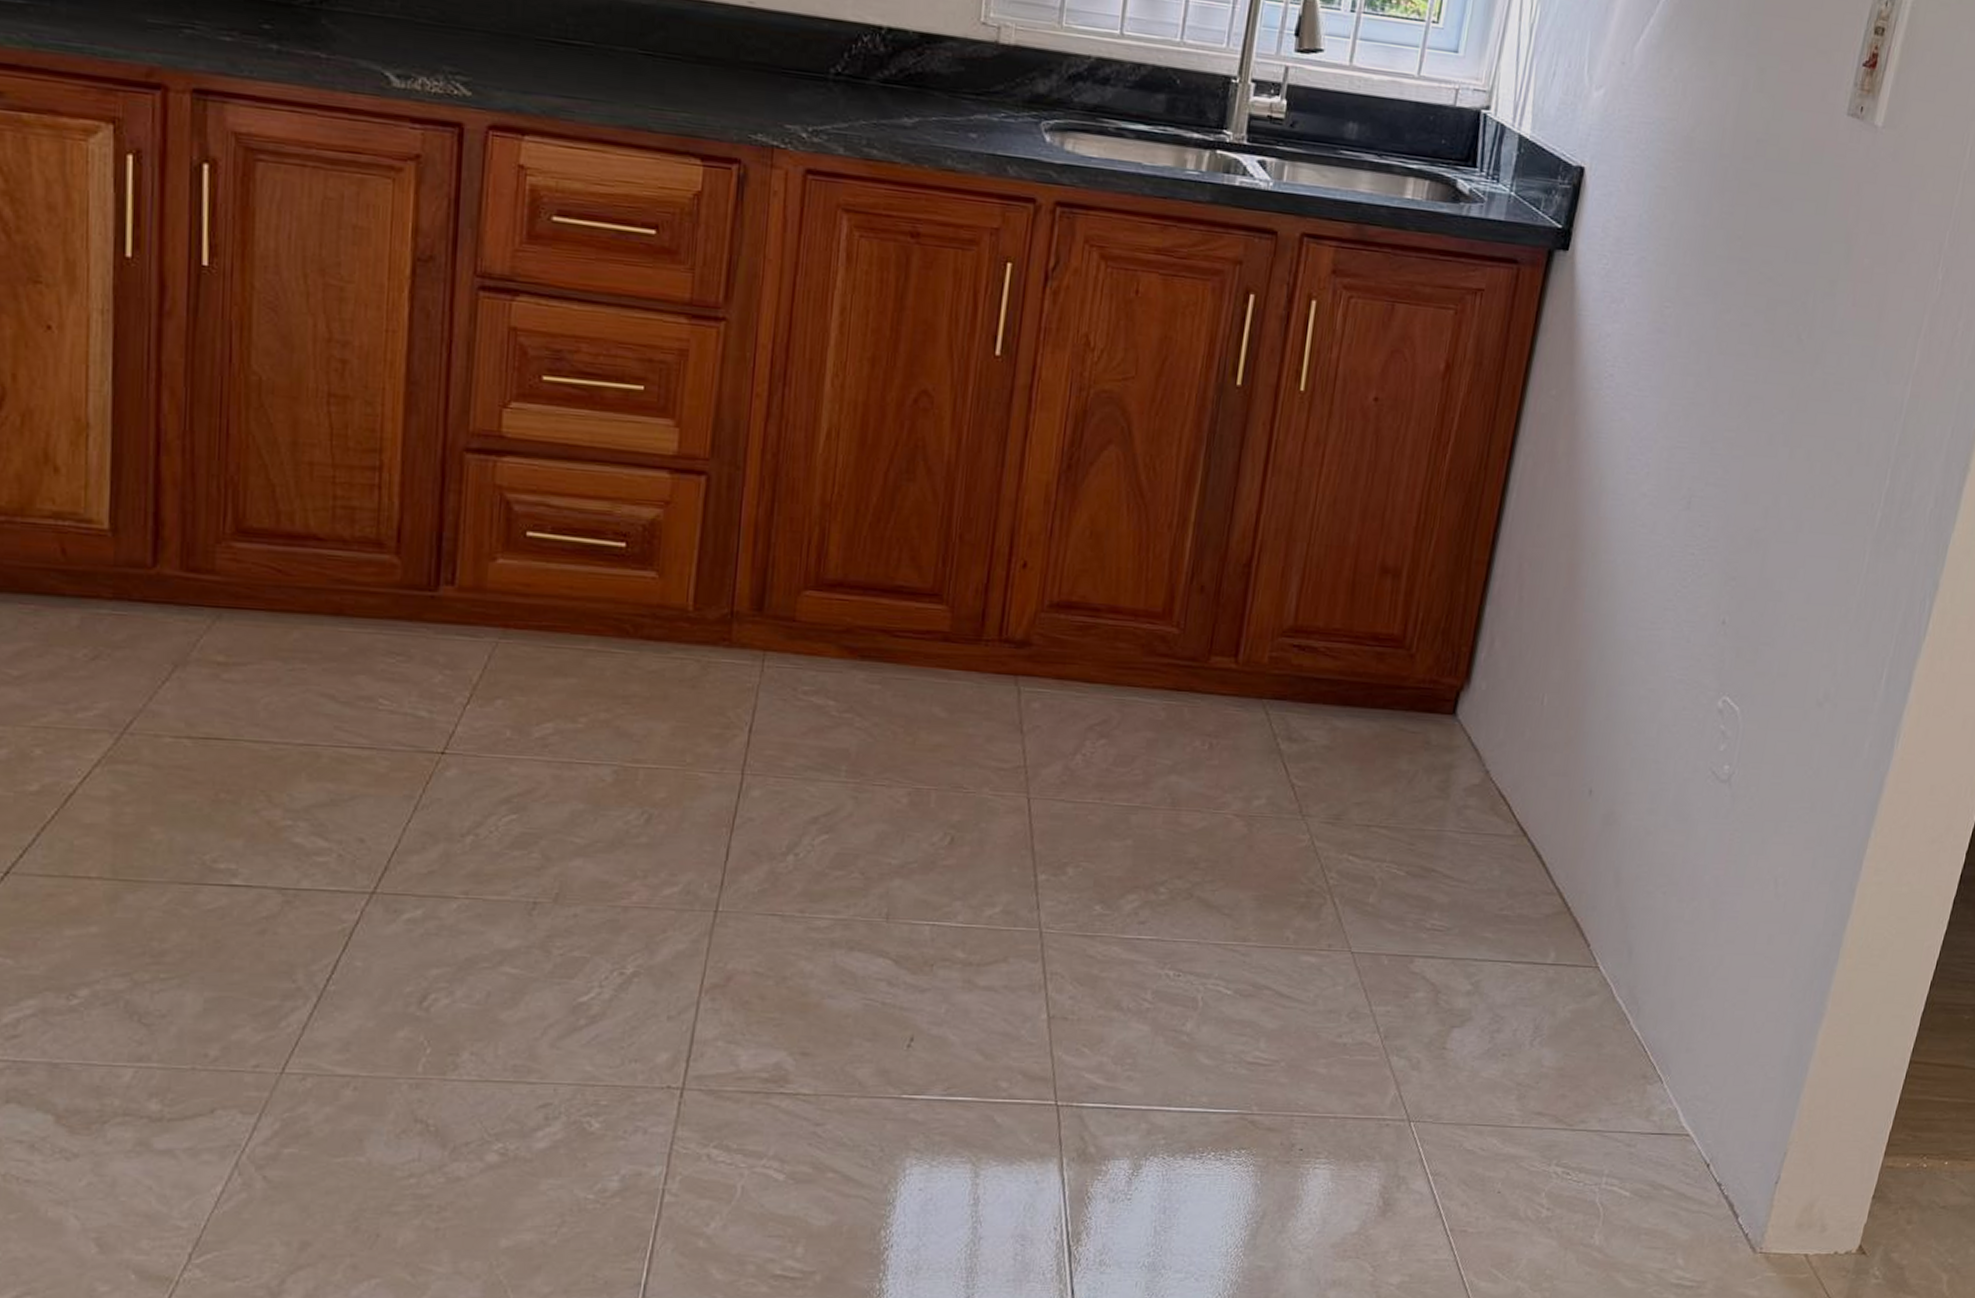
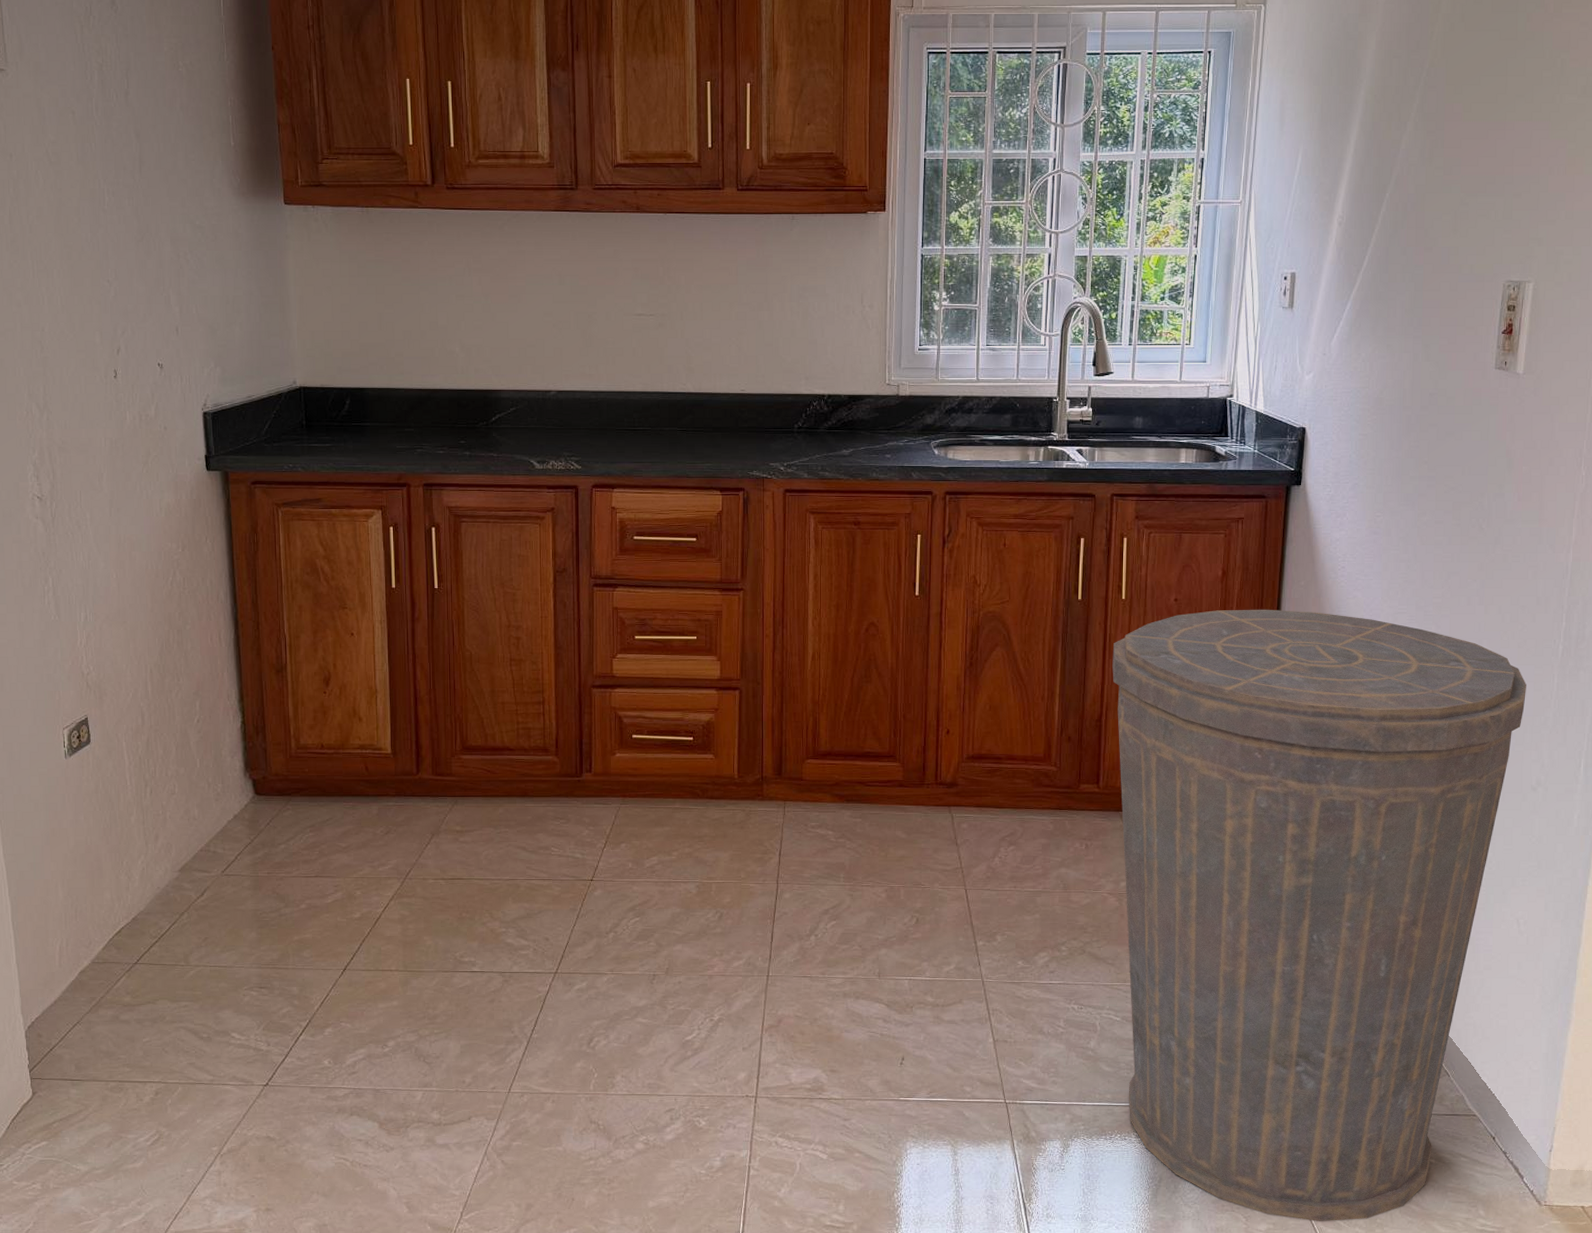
trash can: none [1230,419,1829,1273] -> present [1112,609,1526,1222]

